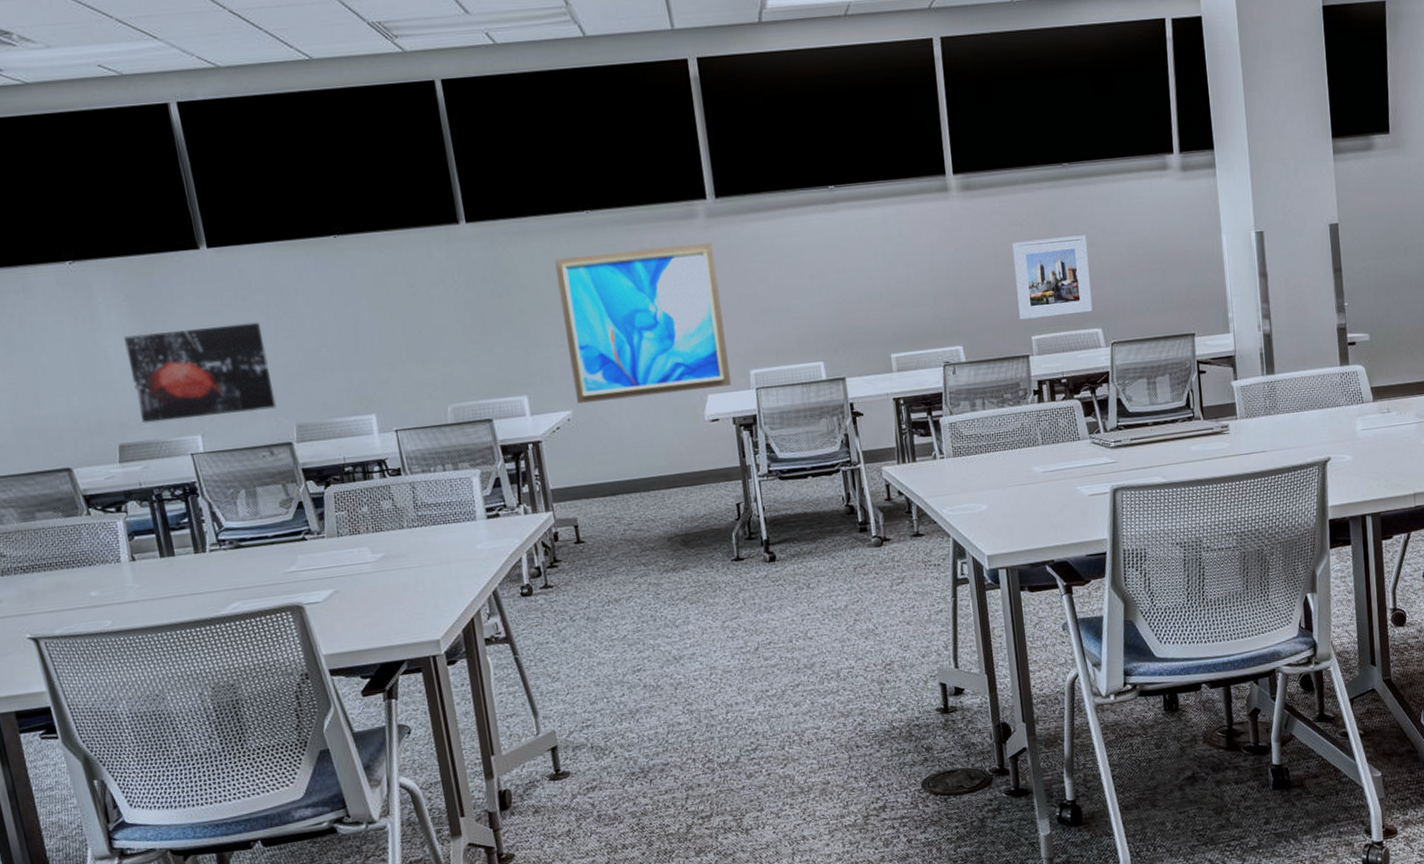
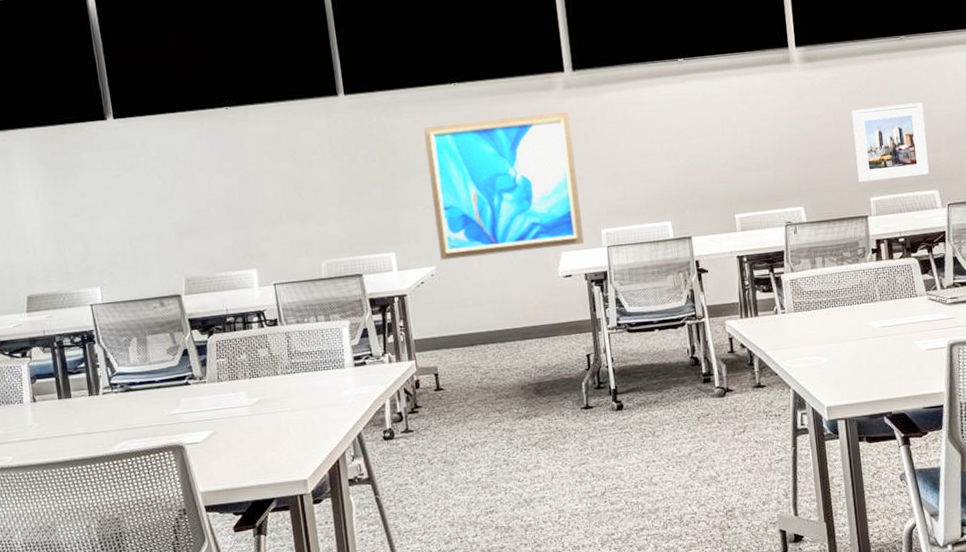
wall art: present [124,322,277,424] -> none [37,185,168,277]

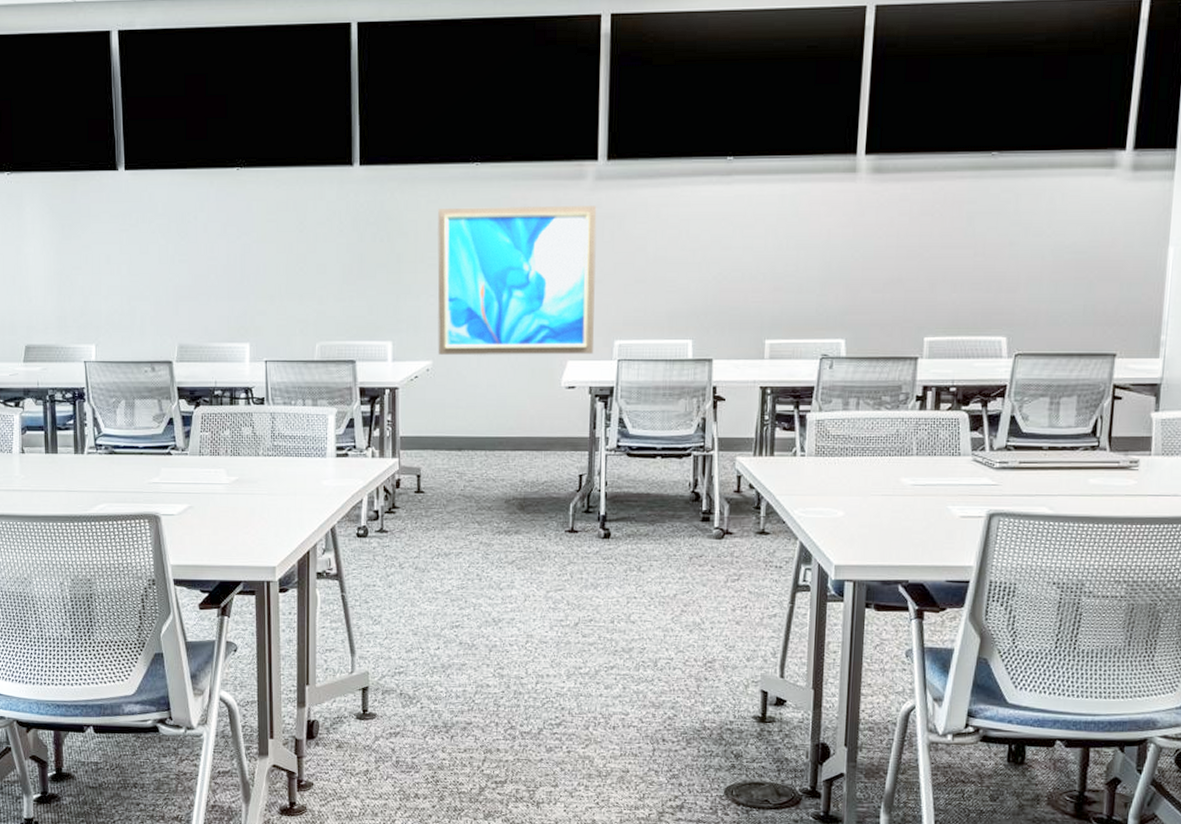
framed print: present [851,102,929,182] -> none [914,232,1006,318]

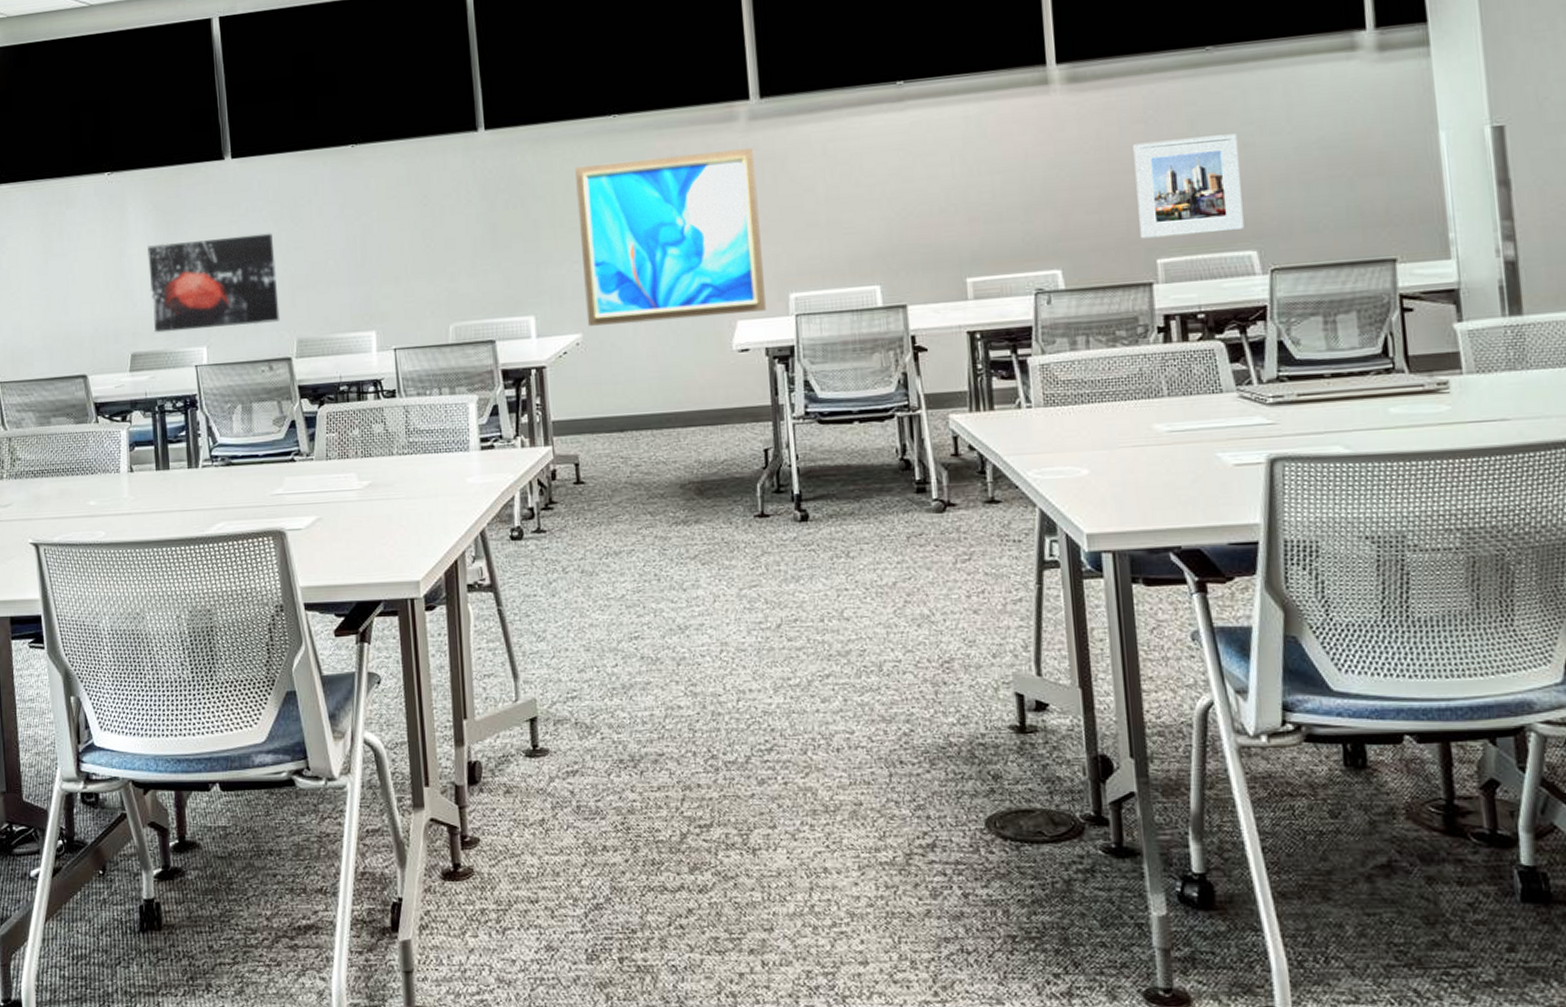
wall art: none [43,244,163,328] -> present [147,233,280,333]
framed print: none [914,232,1006,318] -> present [1133,133,1244,239]

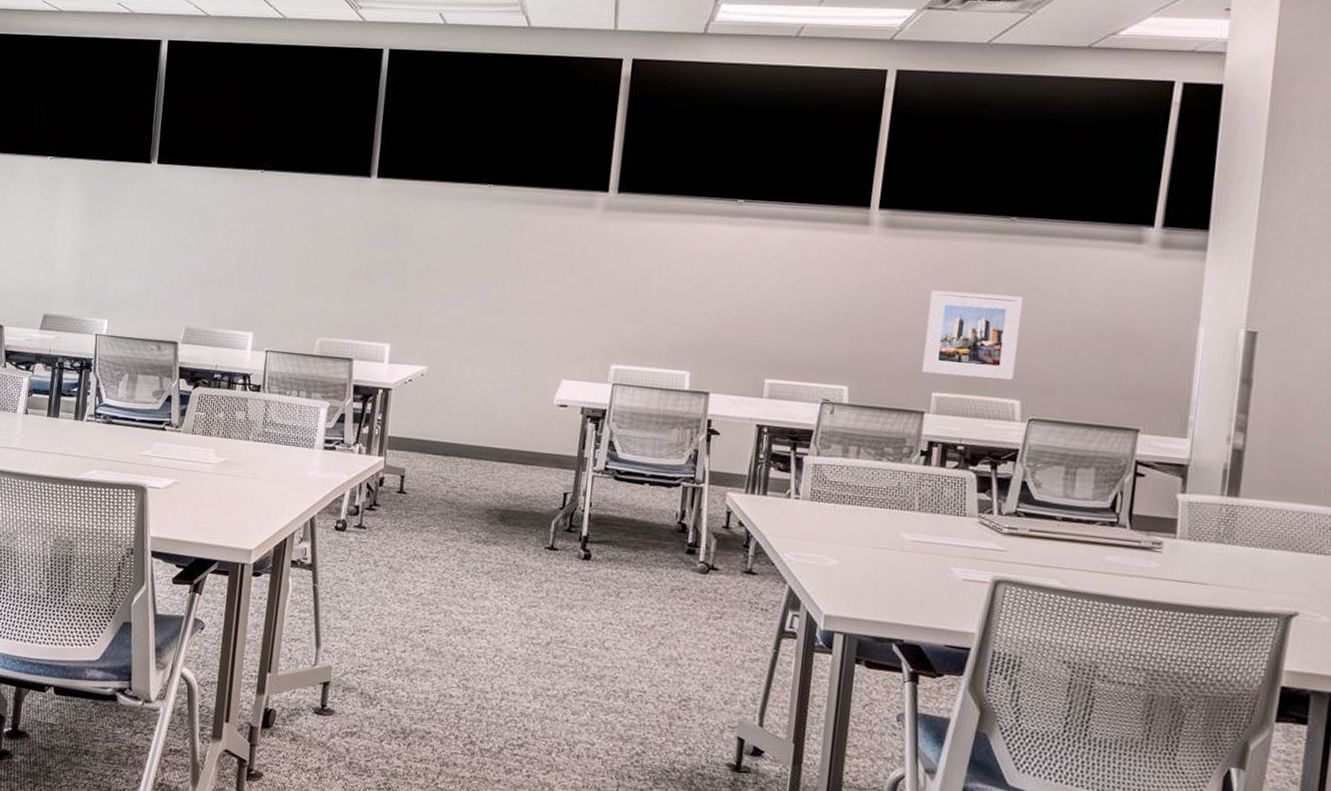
wall art: present [147,233,280,333] -> none [66,225,180,310]
wall art: present [575,148,767,326] -> none [434,224,604,375]

